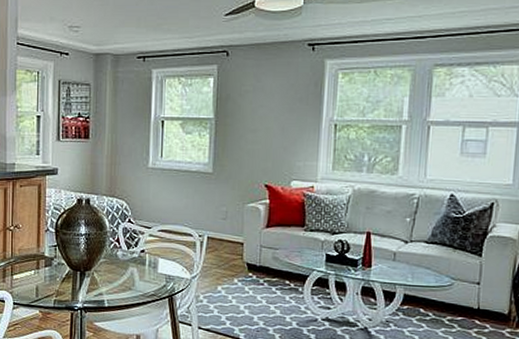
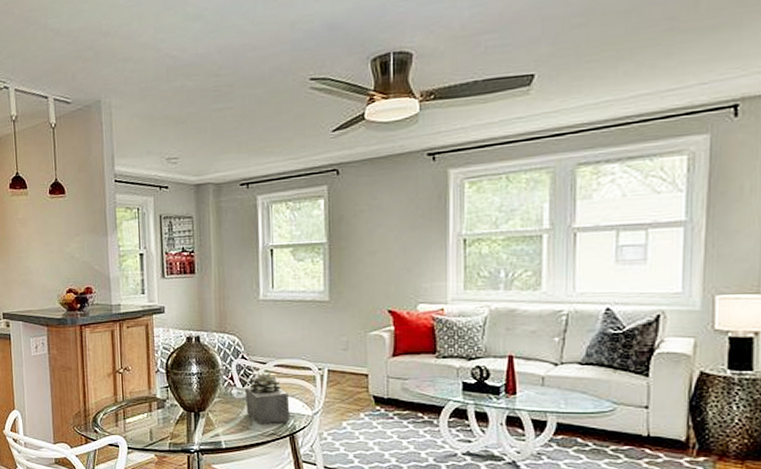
succulent plant: none [129,236,171,287] -> present [245,372,291,426]

